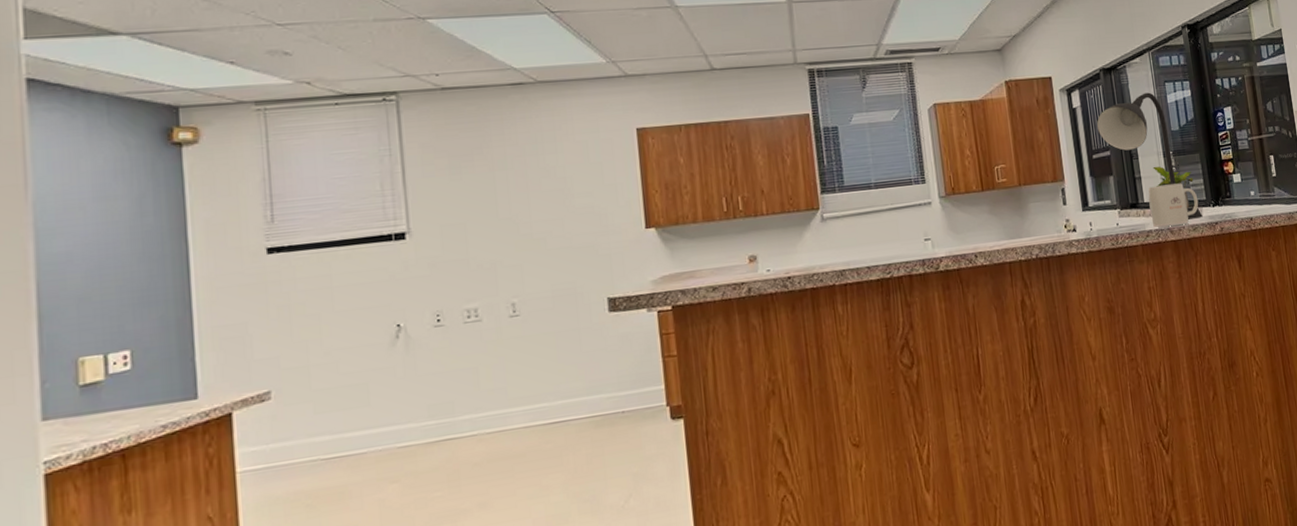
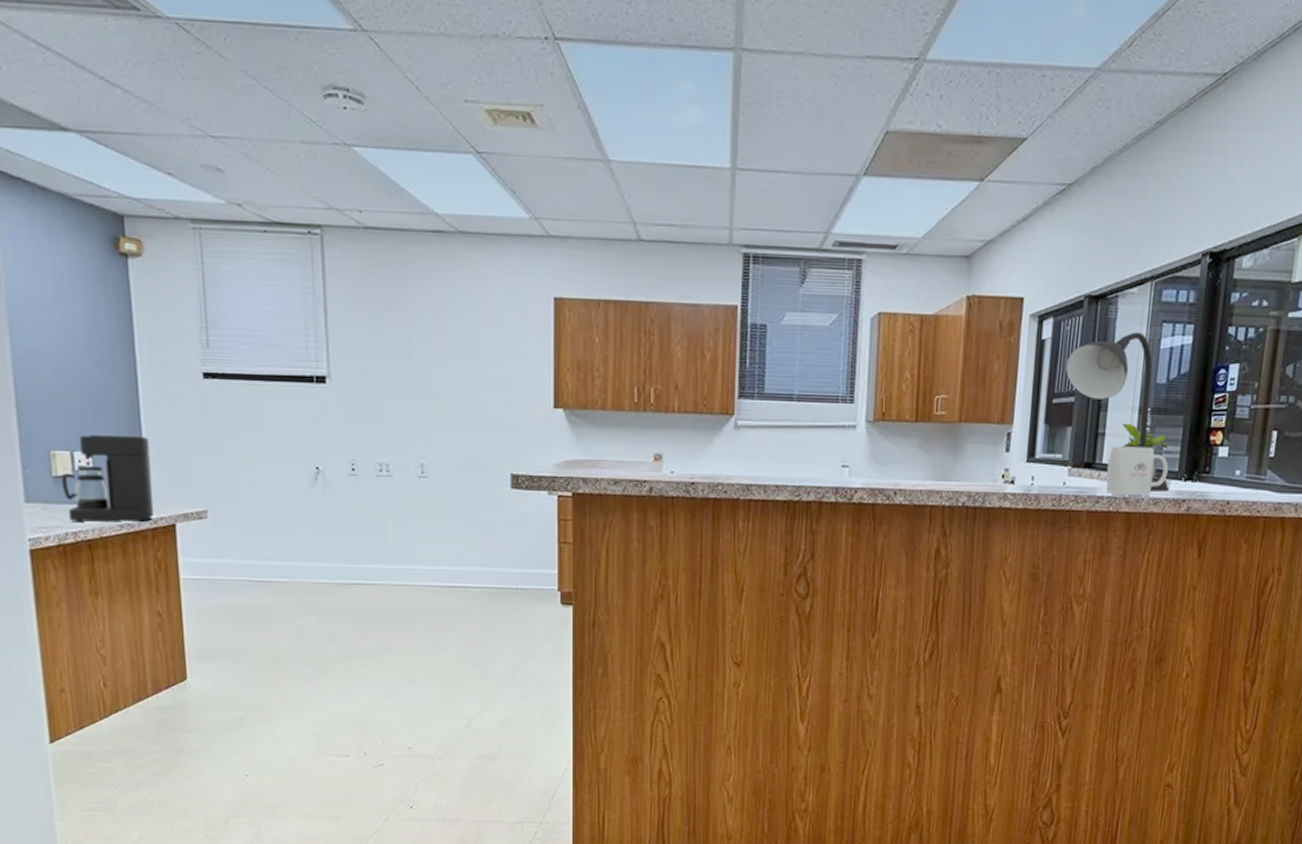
coffee maker: none [91,324,206,432] -> present [61,434,155,523]

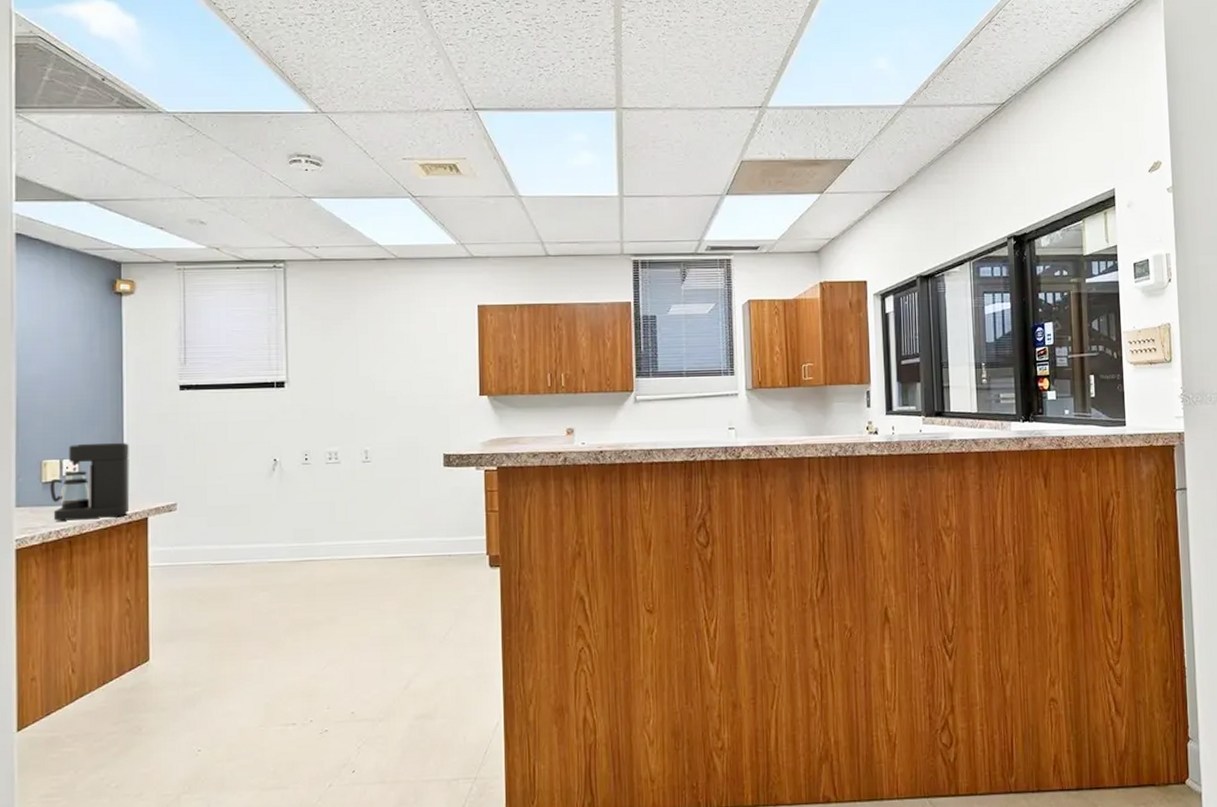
desk lamp: present [1065,332,1169,492] -> none [908,302,1011,433]
mug: present [1106,446,1169,496] -> none [955,395,1008,438]
potted plant: present [1121,423,1169,478] -> none [962,376,1004,421]

